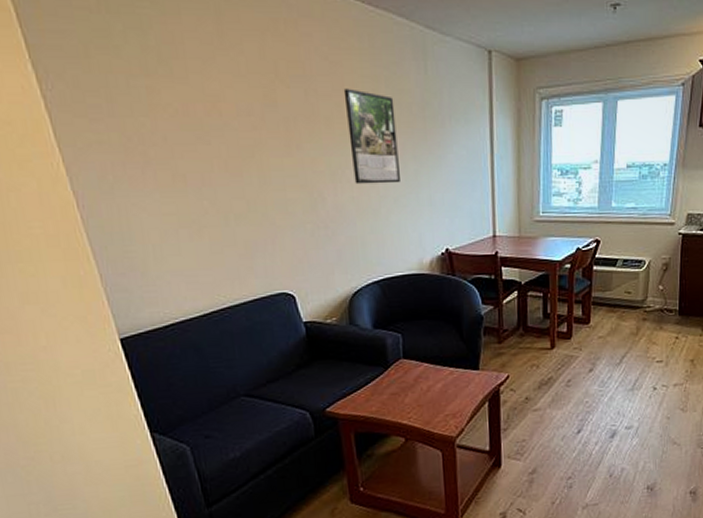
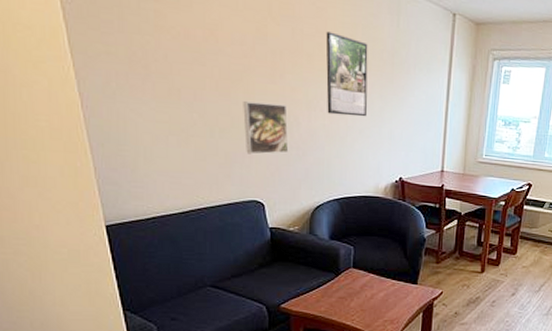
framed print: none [258,179,316,241] -> present [243,101,289,155]

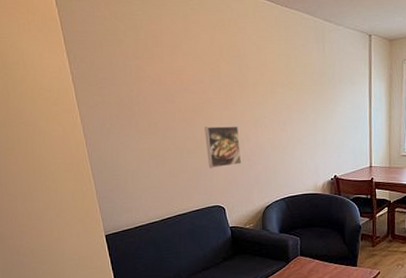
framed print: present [325,31,368,117] -> none [266,63,303,129]

